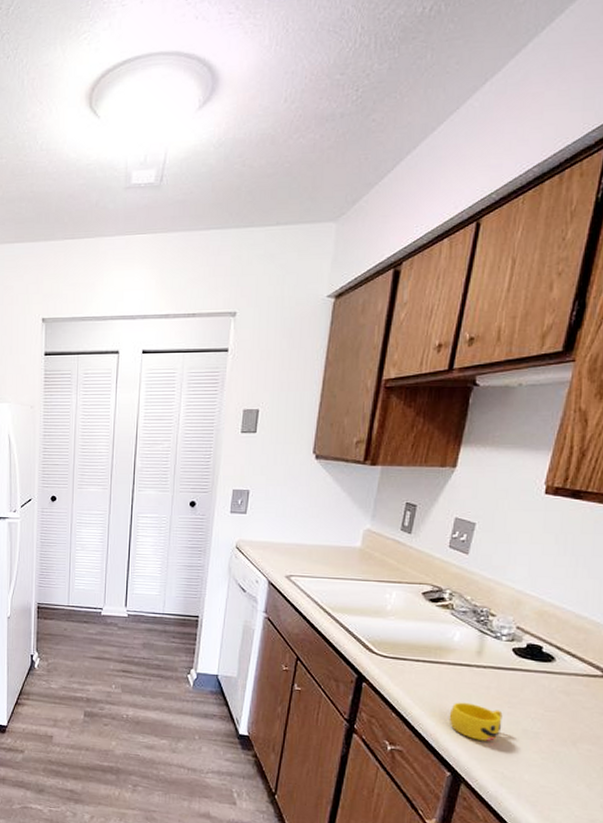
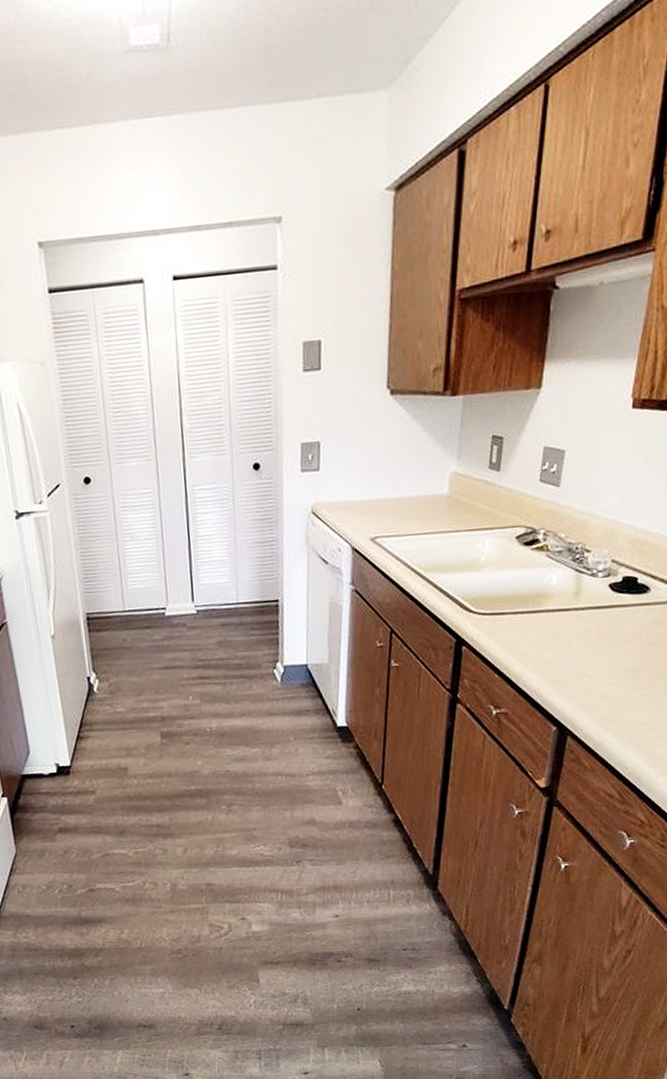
cup: present [449,702,503,741] -> none [551,649,603,688]

